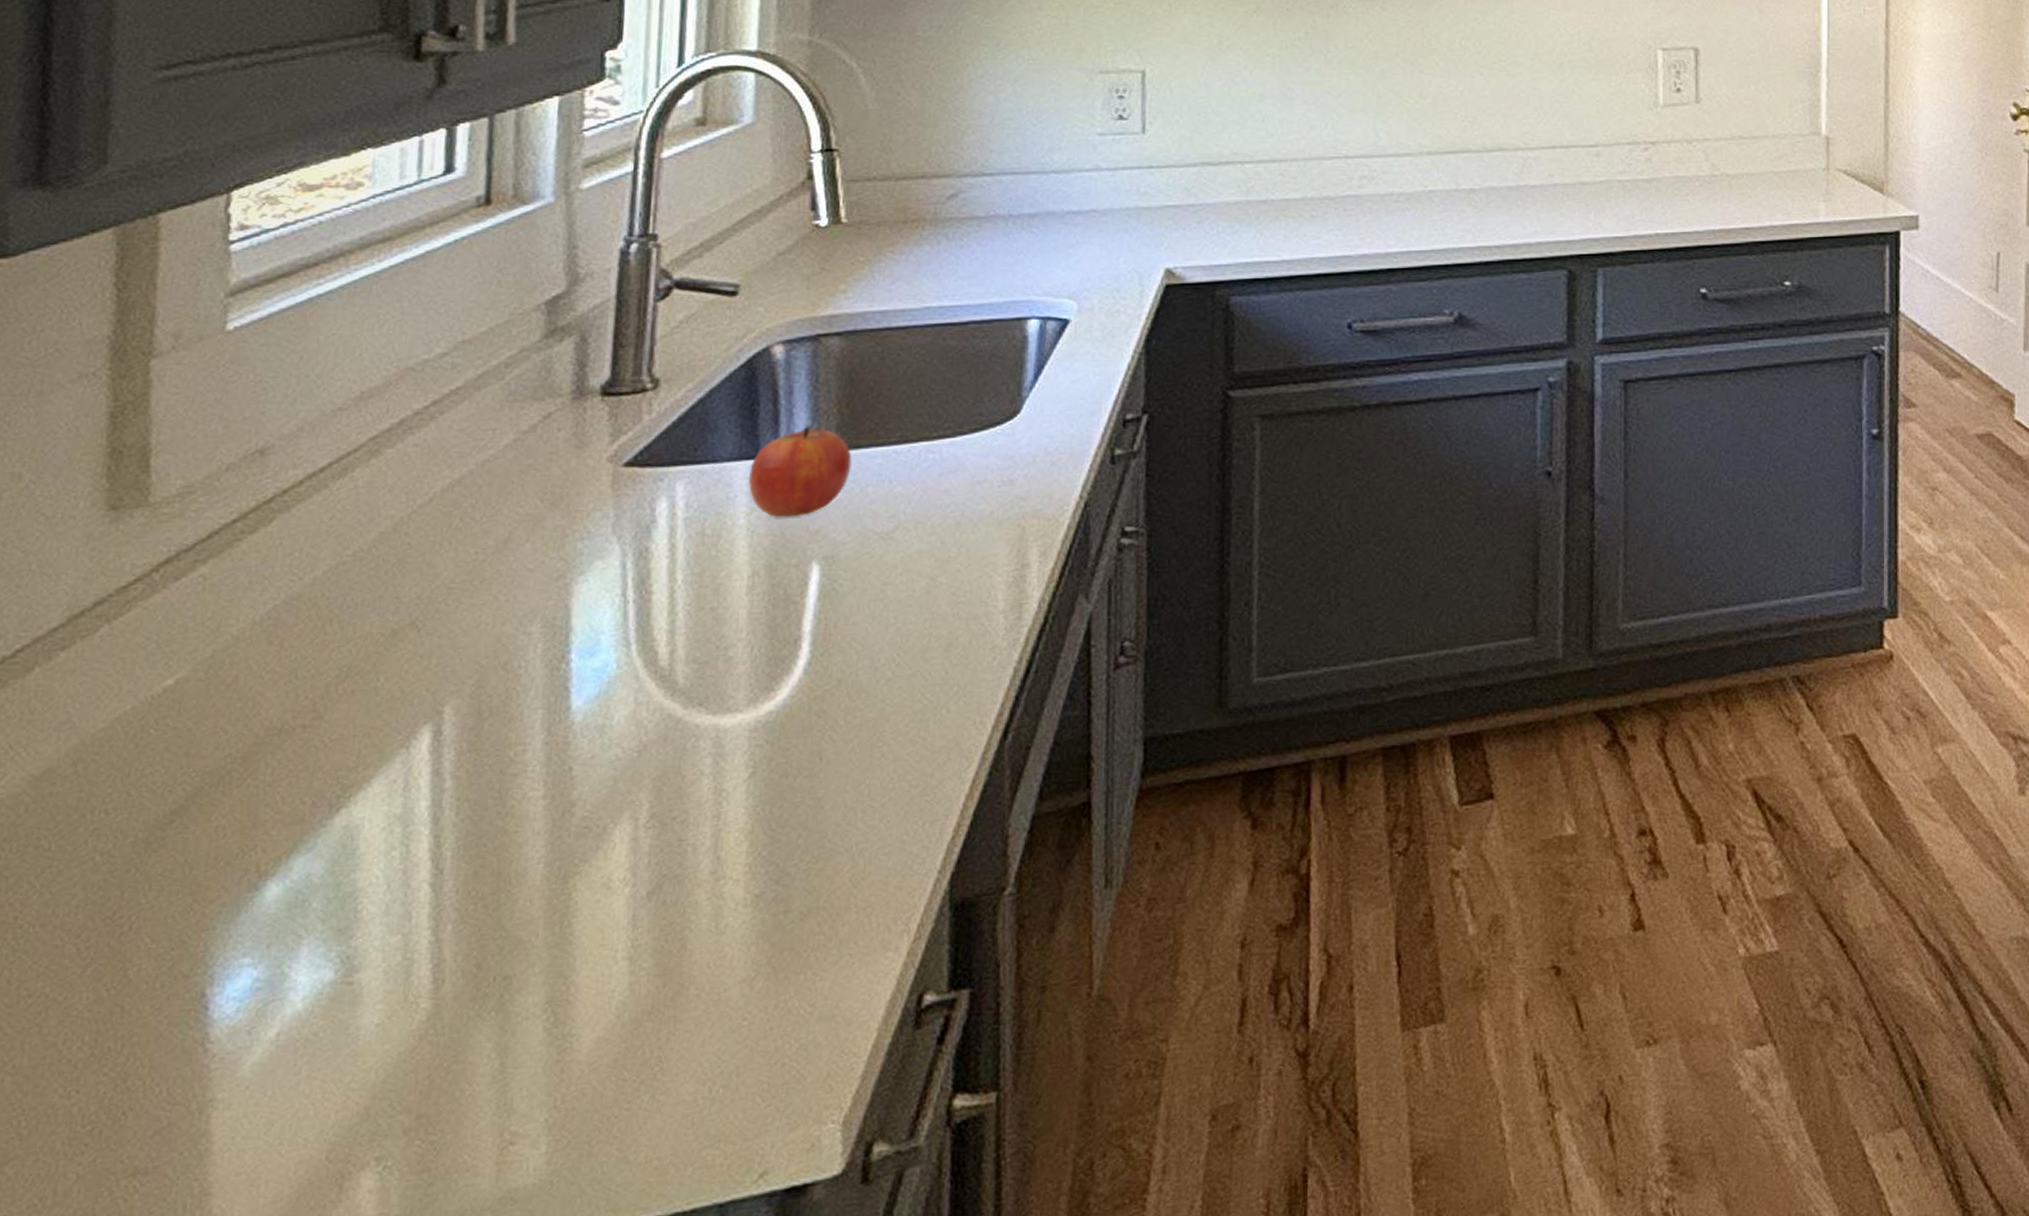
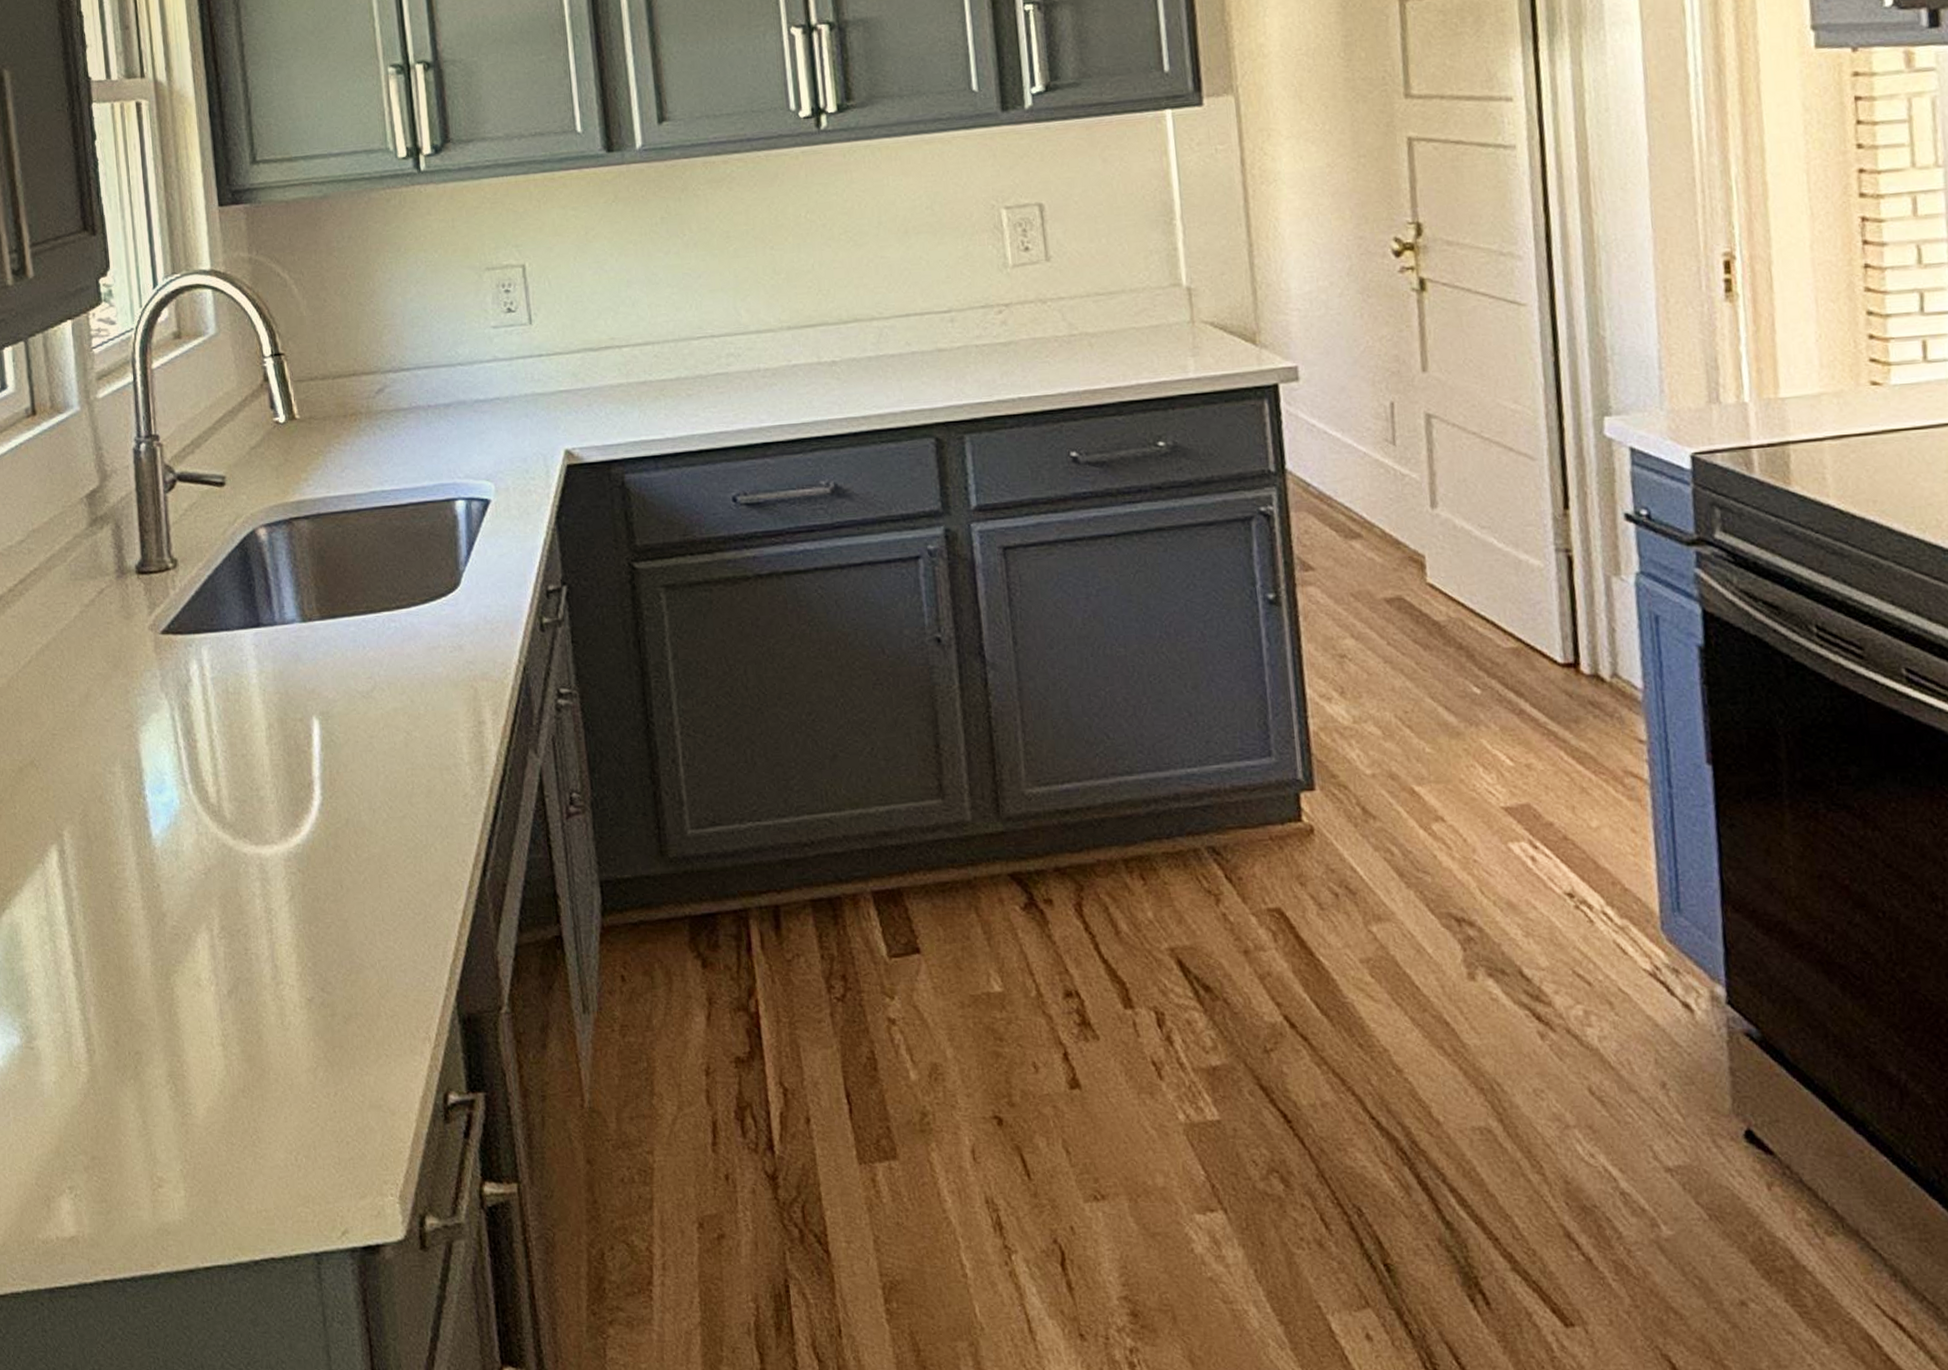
fruit: present [749,426,852,518] -> none [254,598,332,678]

